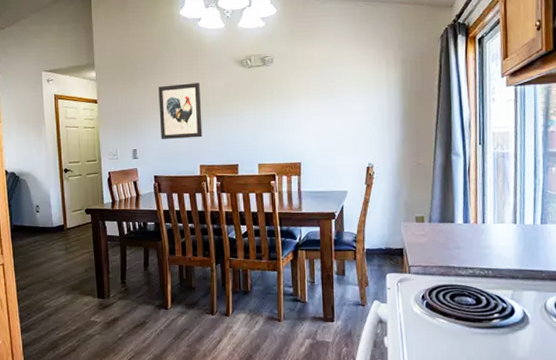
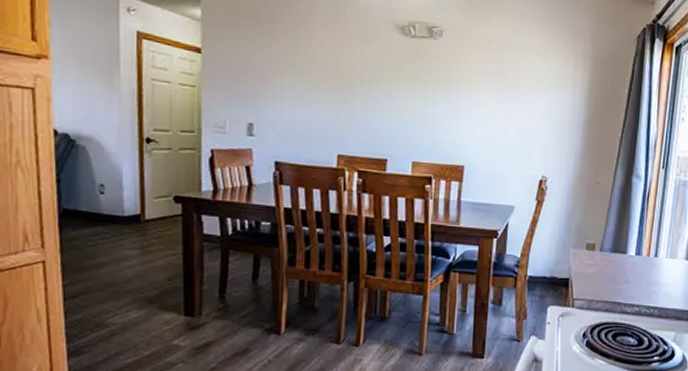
wall art: present [158,83,203,140] -> none [288,43,346,119]

